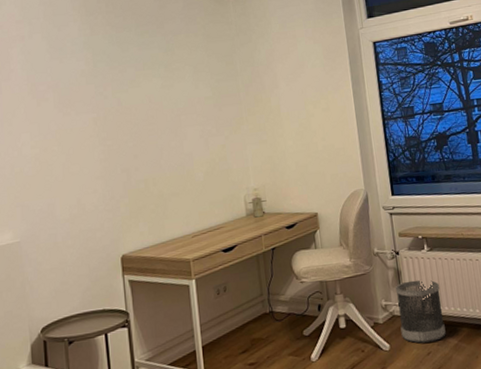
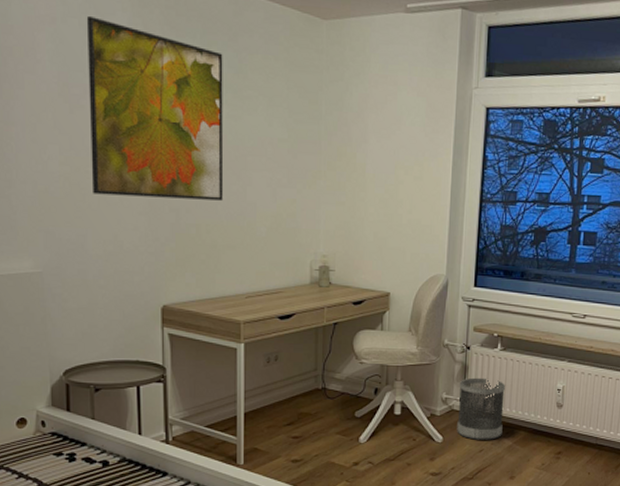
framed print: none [47,29,165,168] -> present [86,15,224,201]

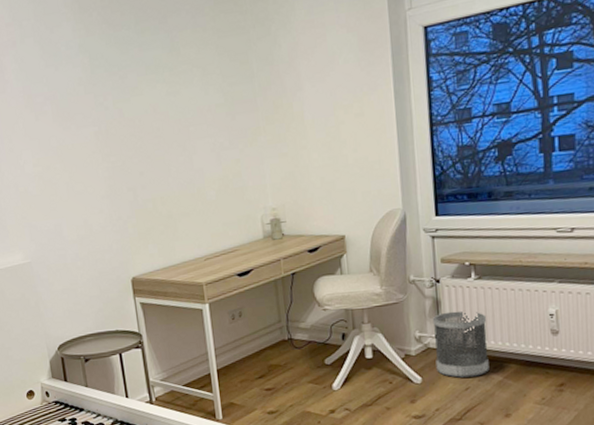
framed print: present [86,15,224,201] -> none [39,31,173,187]

